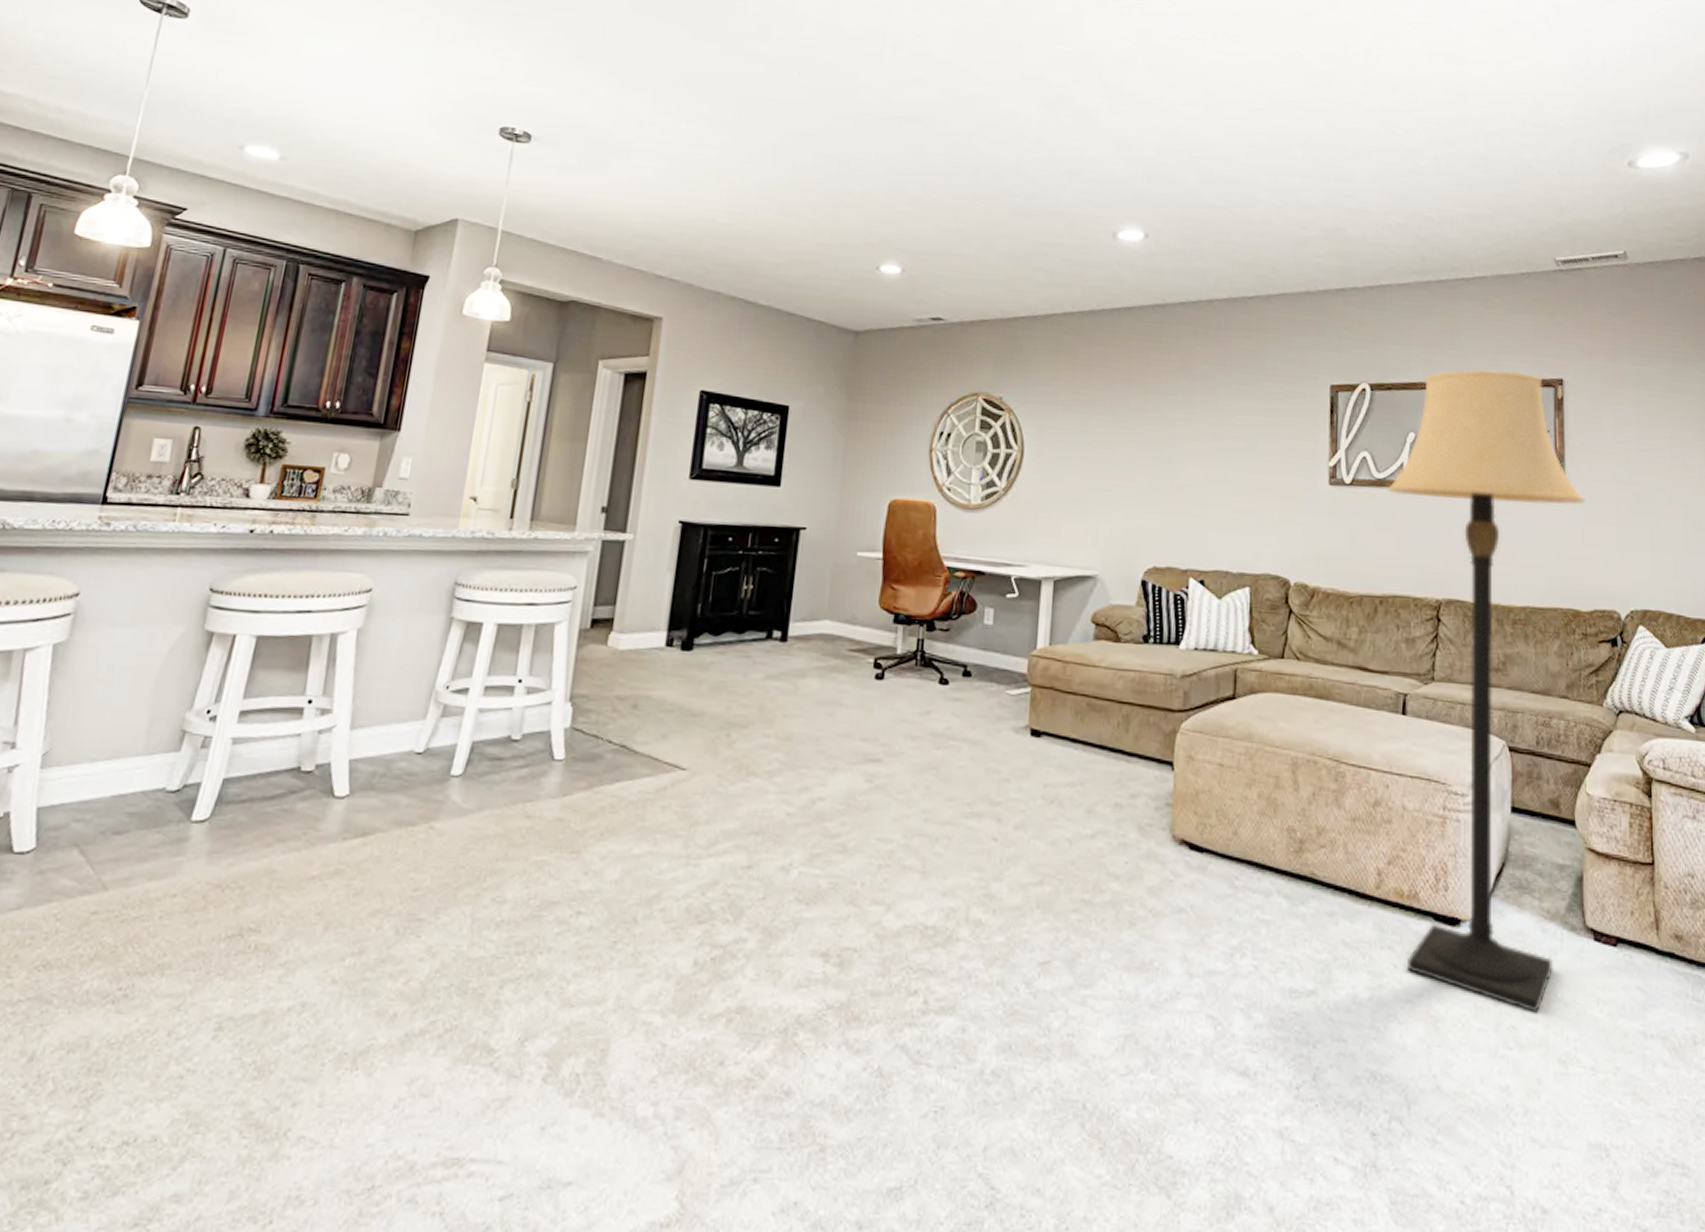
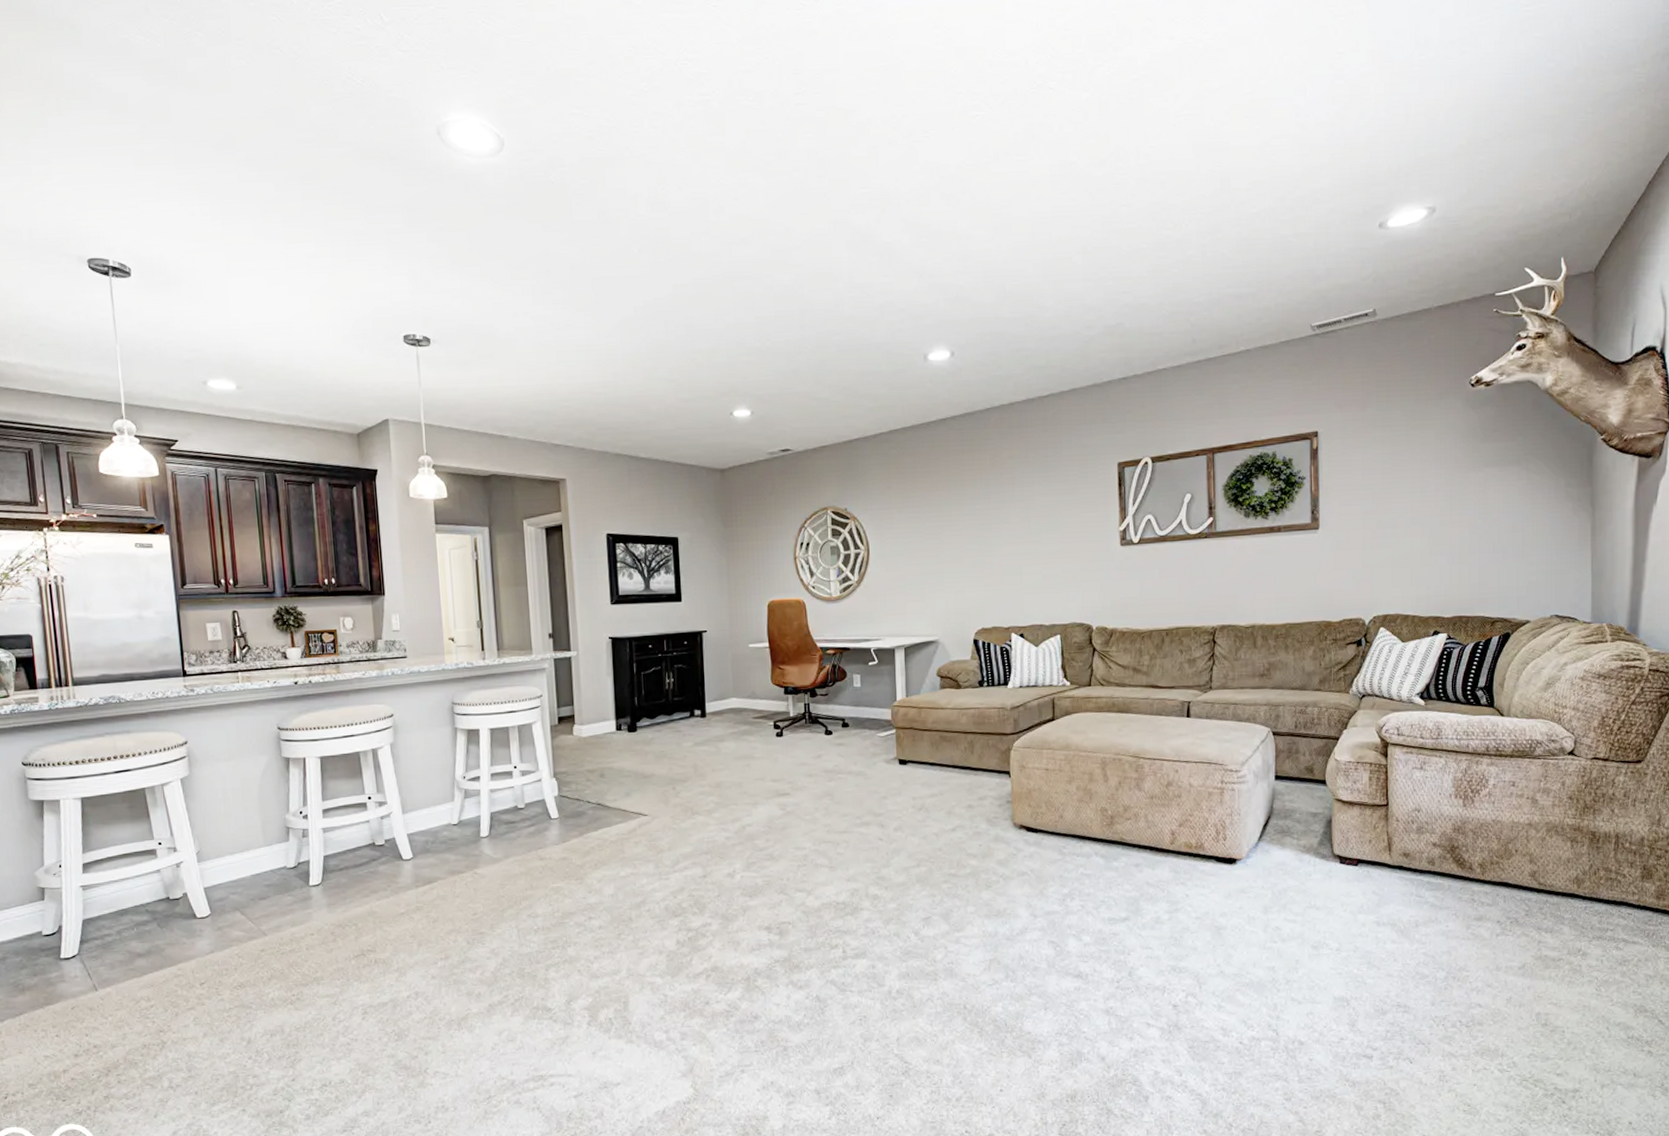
lamp: present [1386,369,1586,1013] -> none [1168,430,1337,917]

